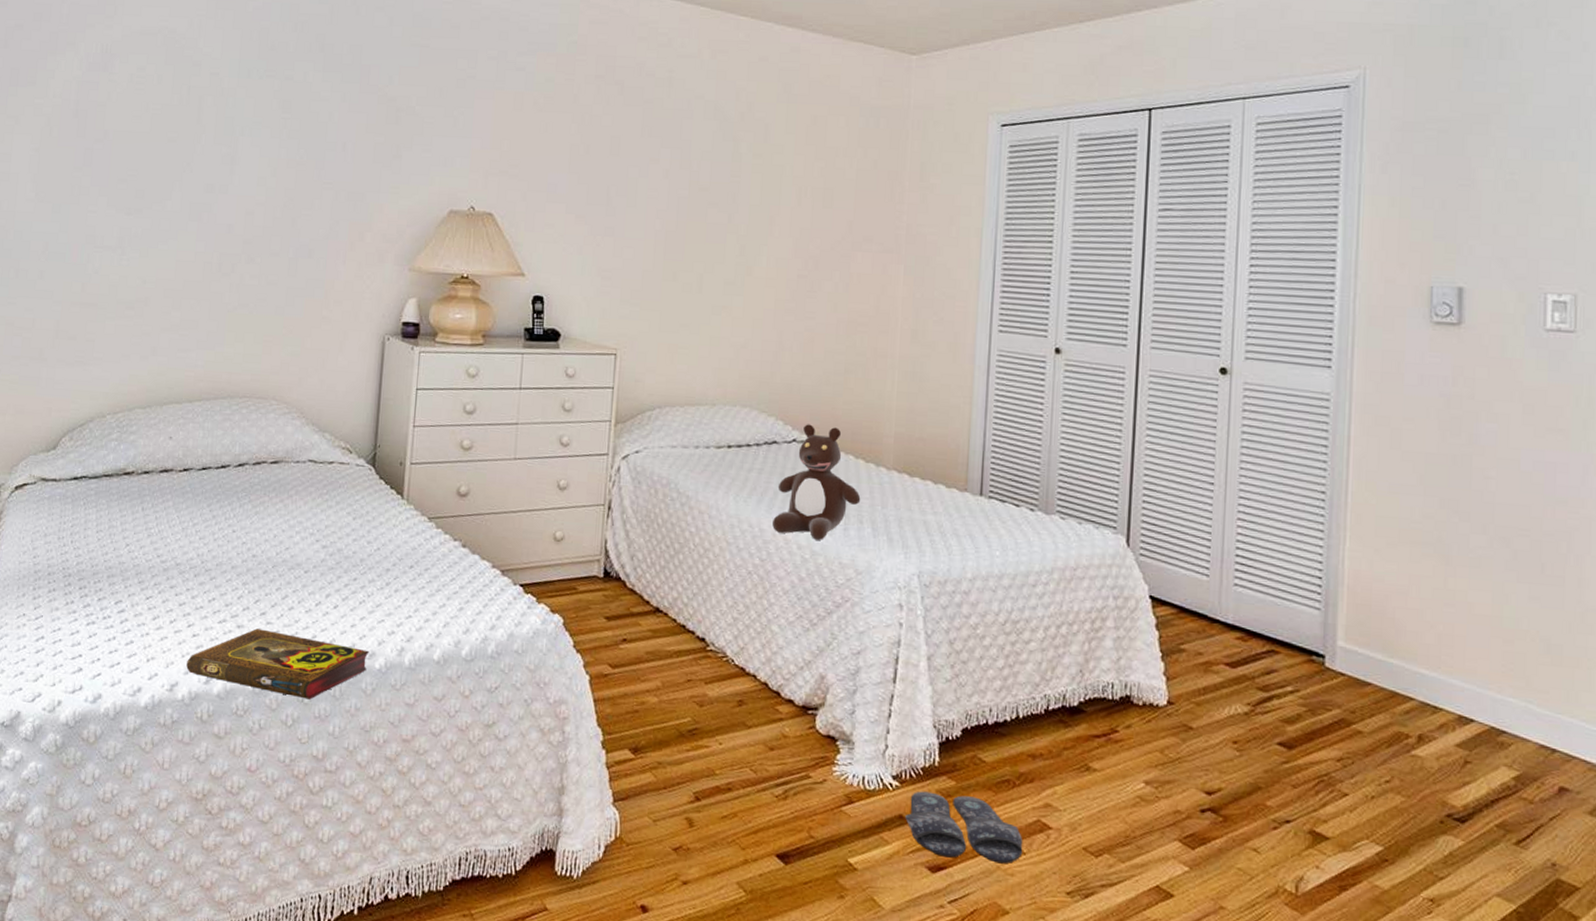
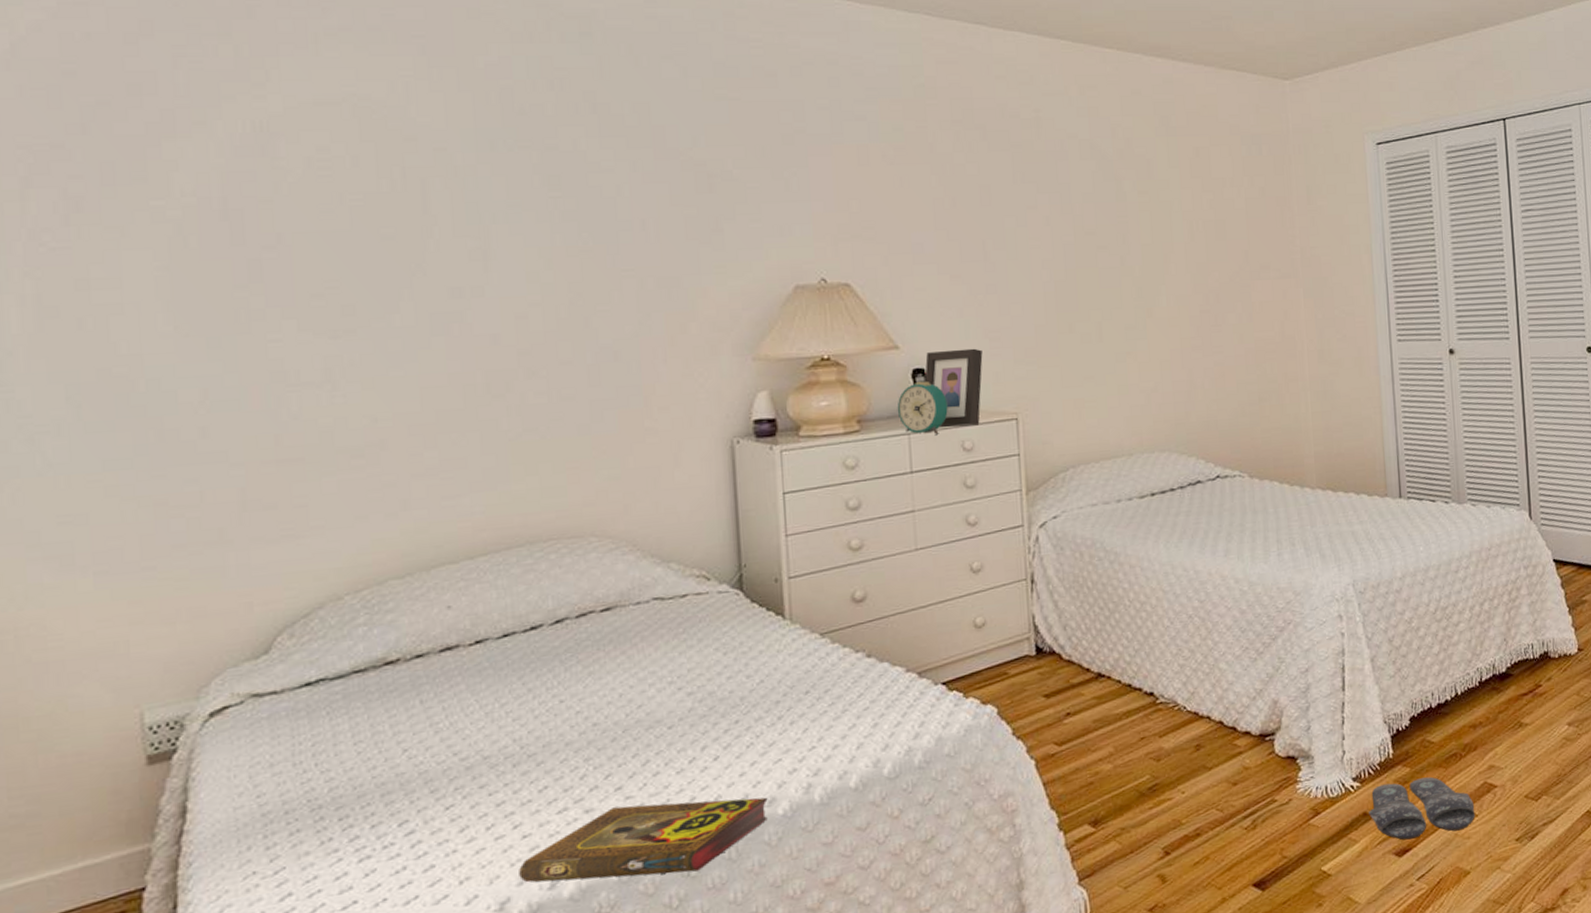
alarm clock: none [516,307,559,358] -> present [897,381,948,434]
picture frame: none [542,282,594,355] -> present [925,348,983,428]
stuffed animal: present [772,424,861,540] -> none [1207,457,1290,571]

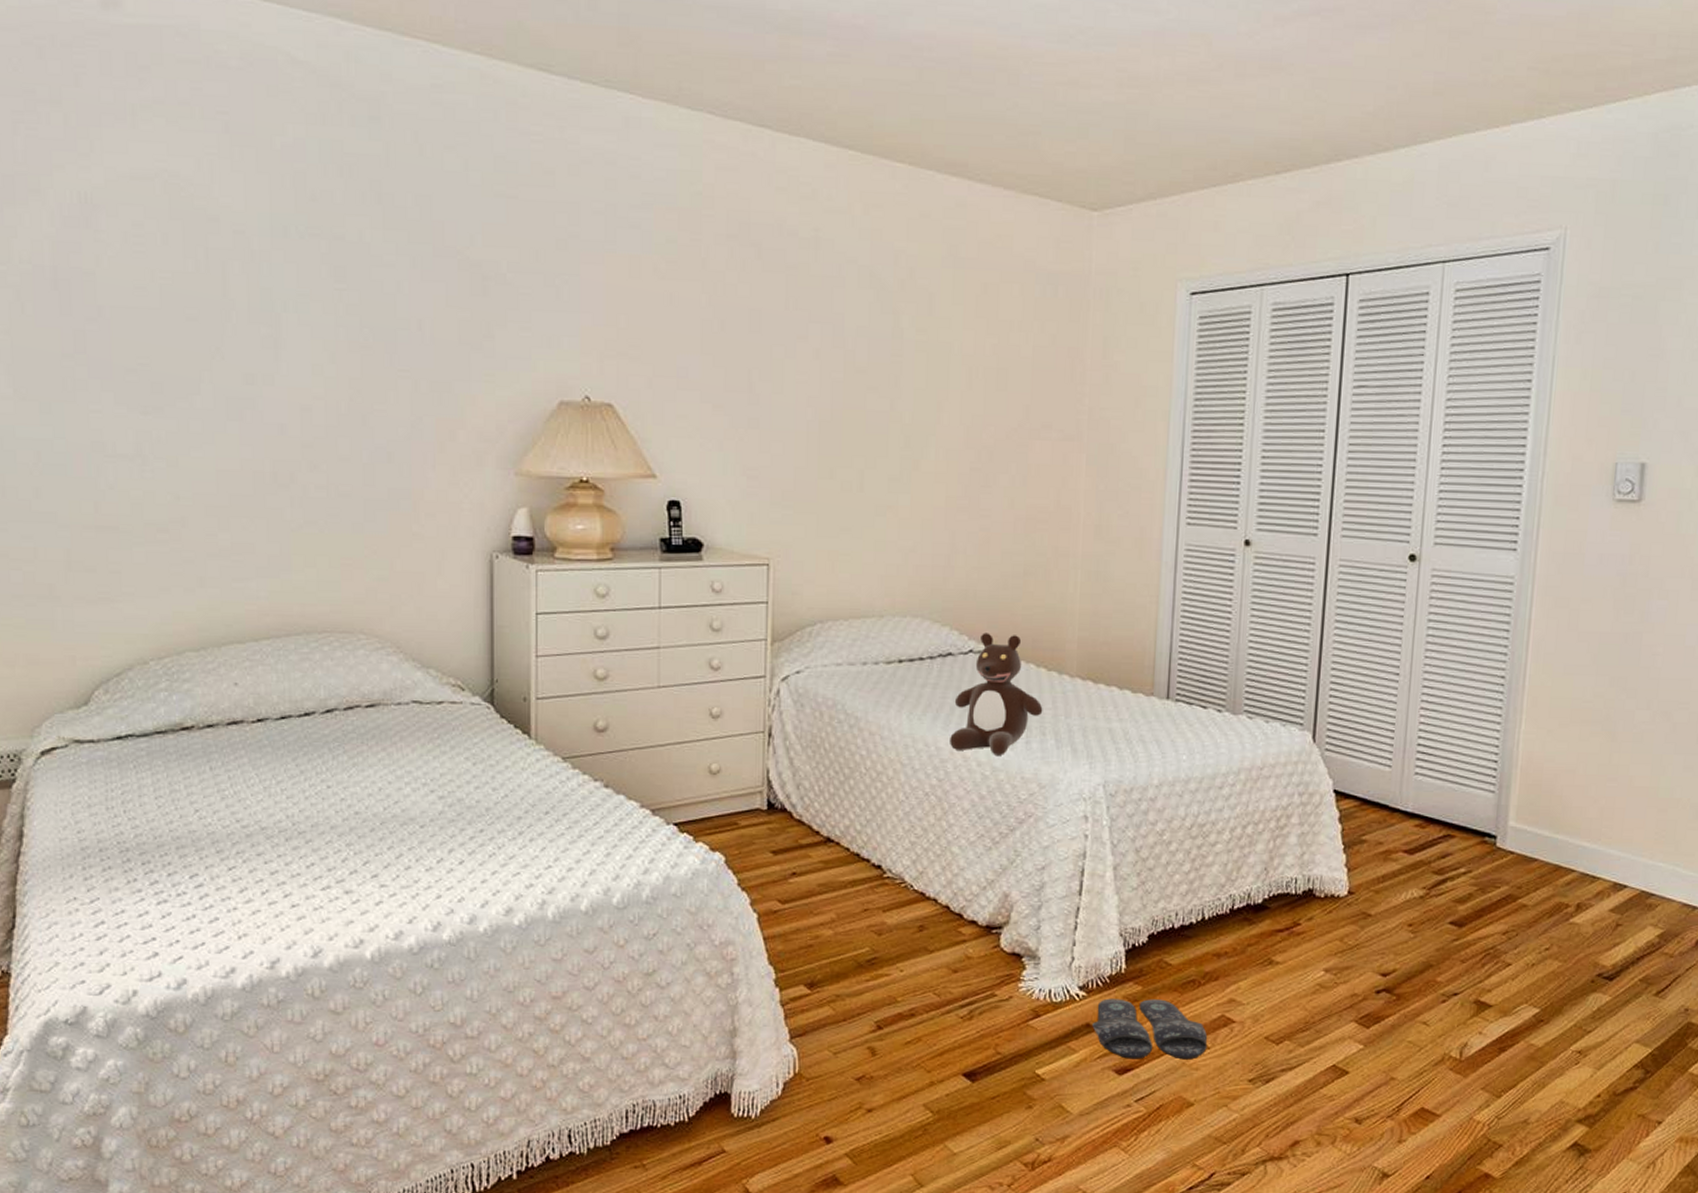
book: present [519,797,768,883] -> none [288,893,505,964]
alarm clock: present [897,381,948,434] -> none [650,514,700,571]
picture frame: present [925,348,983,428] -> none [680,484,739,567]
stuffed animal: none [1207,457,1290,571] -> present [950,633,1043,755]

